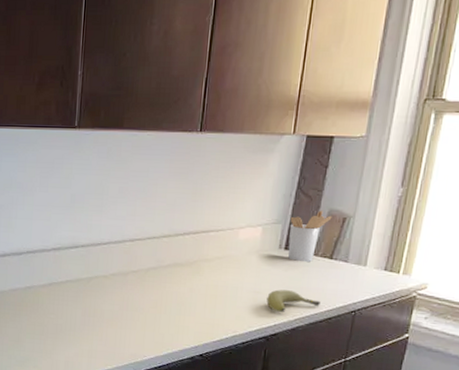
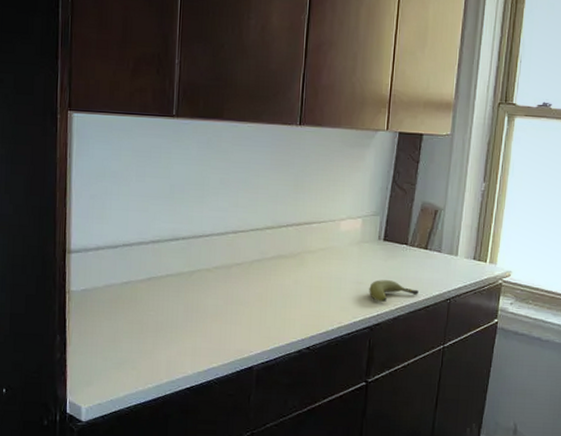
utensil holder: present [287,210,332,263] -> none [386,203,425,253]

